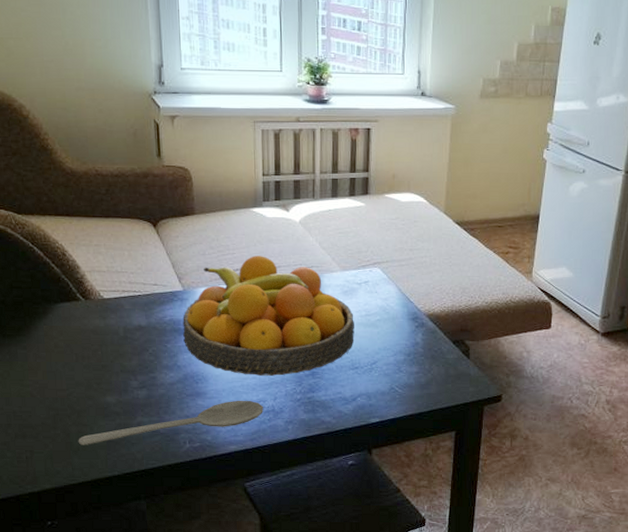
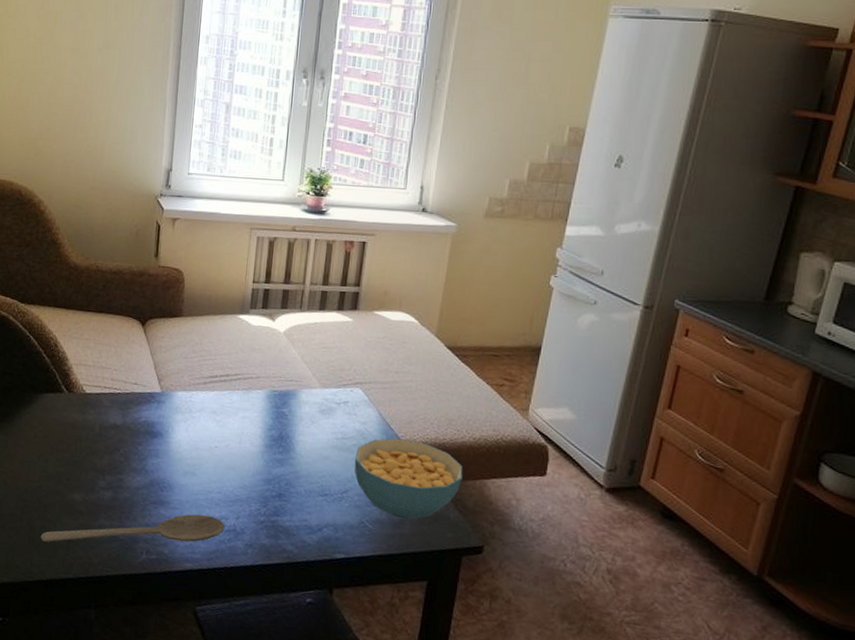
fruit bowl: present [182,256,355,376] -> none [155,363,329,494]
cereal bowl: none [380,310,479,381] -> present [354,438,463,520]

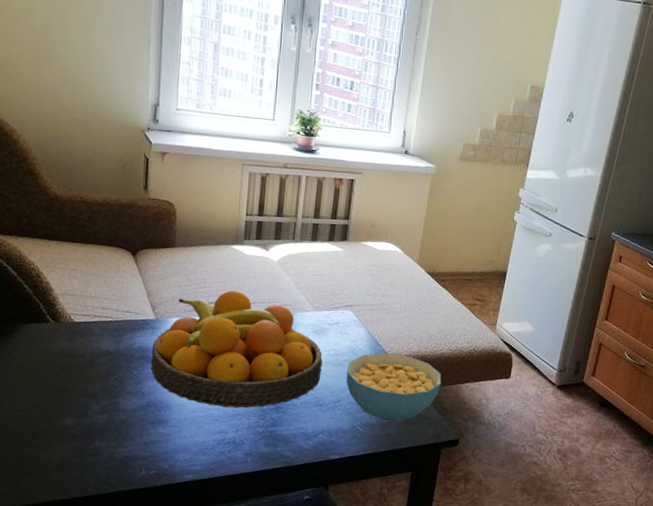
wooden spoon: present [40,514,225,542] -> none [30,430,224,467]
fruit bowl: none [155,363,329,494] -> present [151,290,323,408]

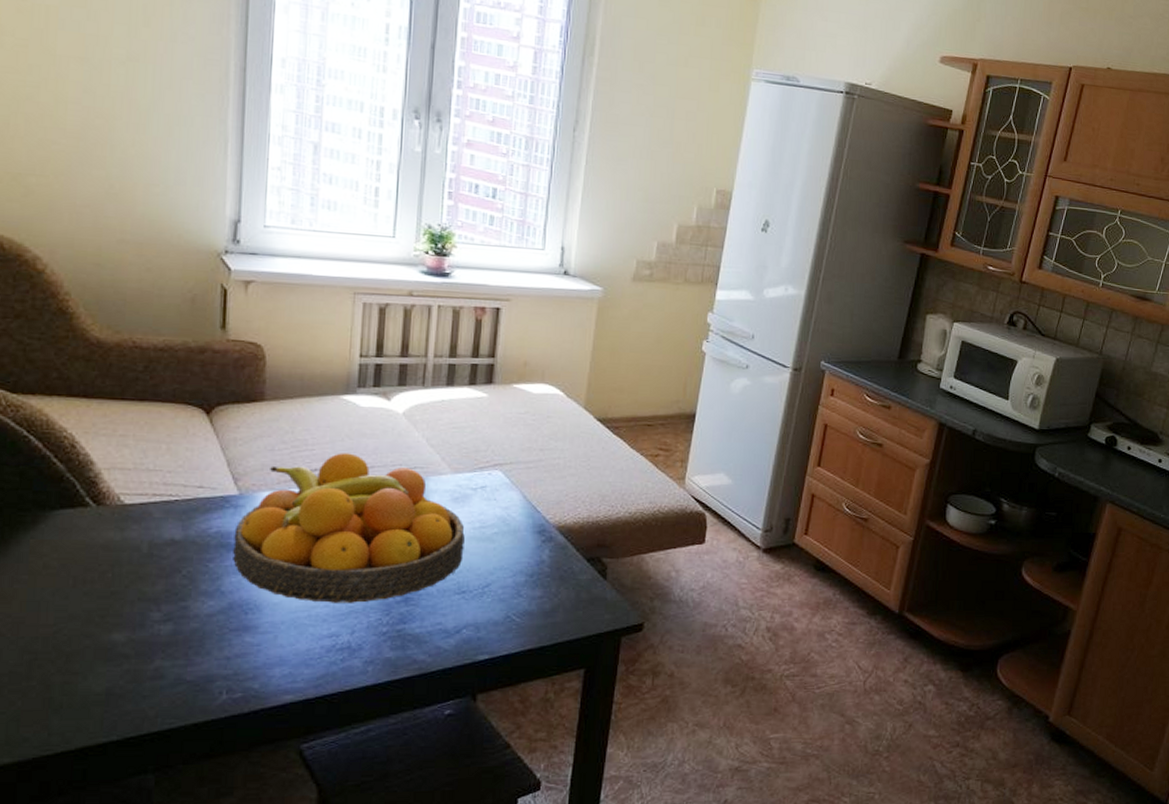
cereal bowl: present [346,353,442,422] -> none [496,521,619,607]

